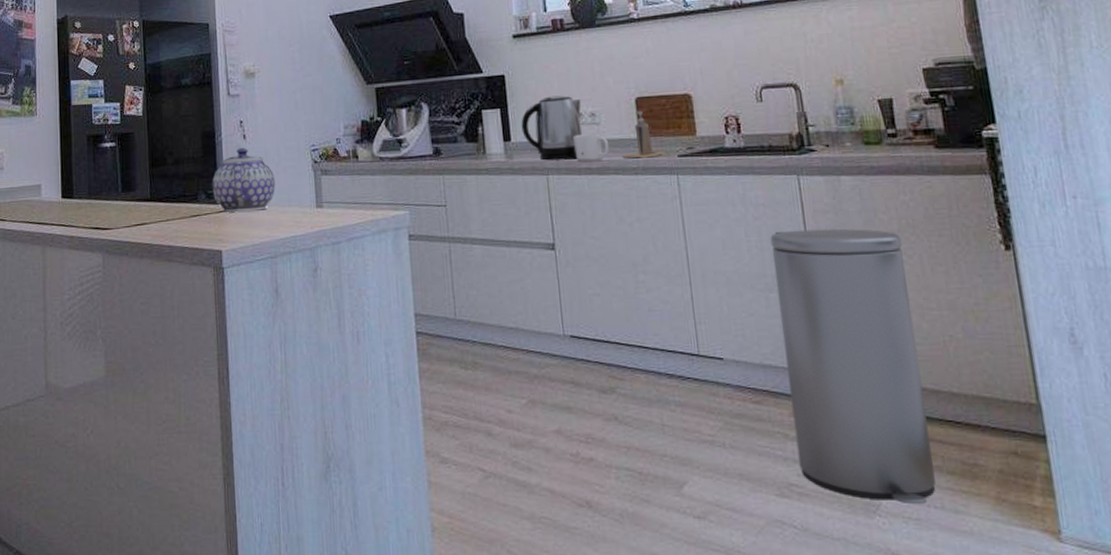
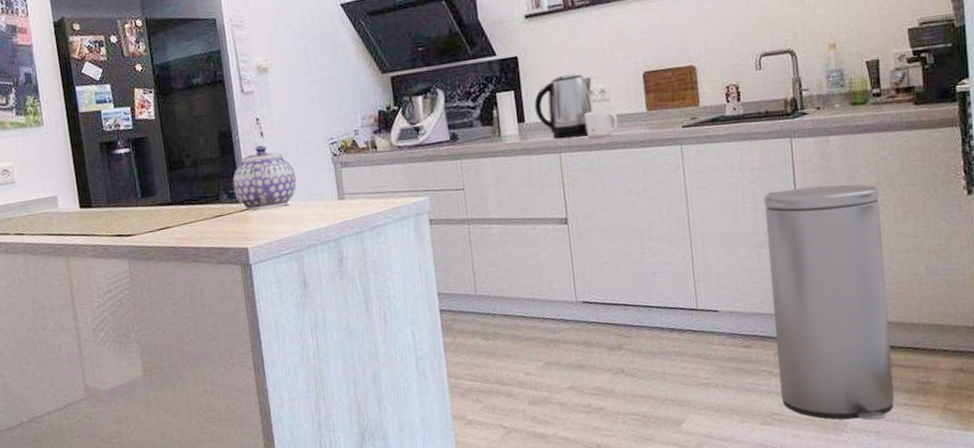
soap dispenser: present [622,110,667,159] -> none [630,84,672,132]

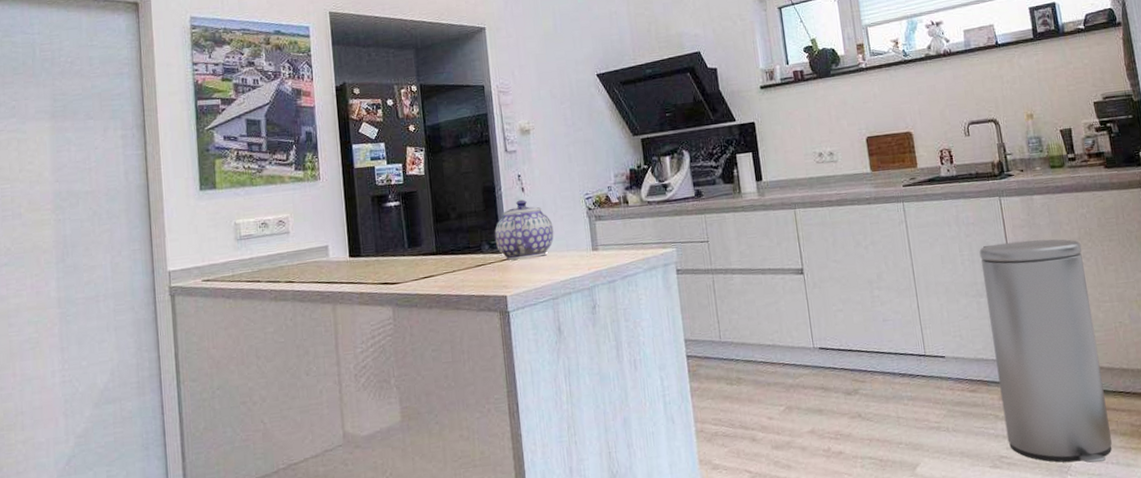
kettle: present [534,73,593,140] -> none [770,138,824,197]
mug: present [583,109,619,139] -> none [814,170,847,197]

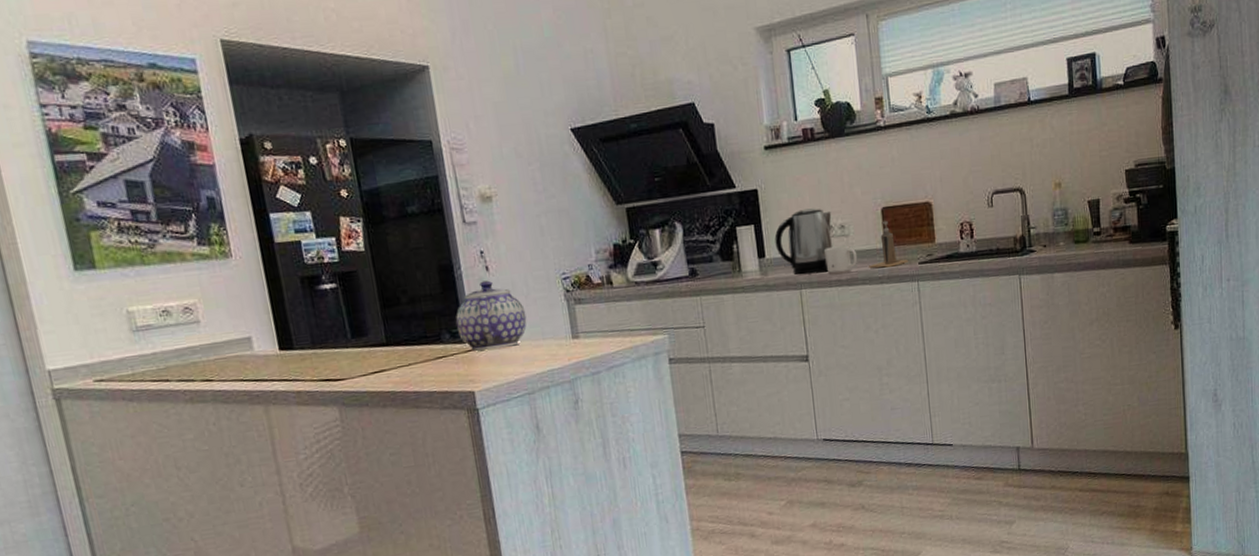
kettle: none [770,138,824,197] -> present [774,208,833,276]
mug: none [814,170,847,197] -> present [823,245,858,276]
soap dispenser: none [856,148,894,190] -> present [869,220,909,268]
pedal bin: present [979,239,1112,464] -> none [994,320,1109,545]

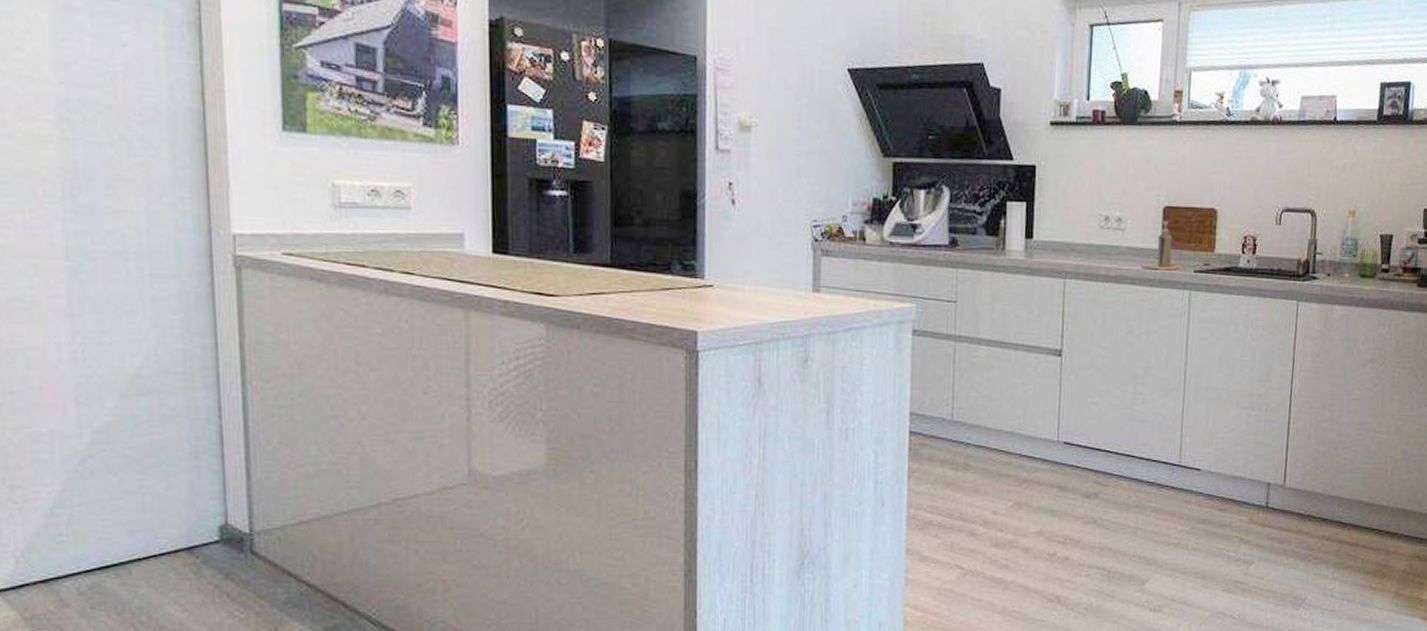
teapot: present [455,280,527,351] -> none [689,214,767,290]
kettle: present [774,208,833,276] -> none [1045,194,1110,265]
mug: present [823,245,858,276] -> none [1095,239,1131,270]

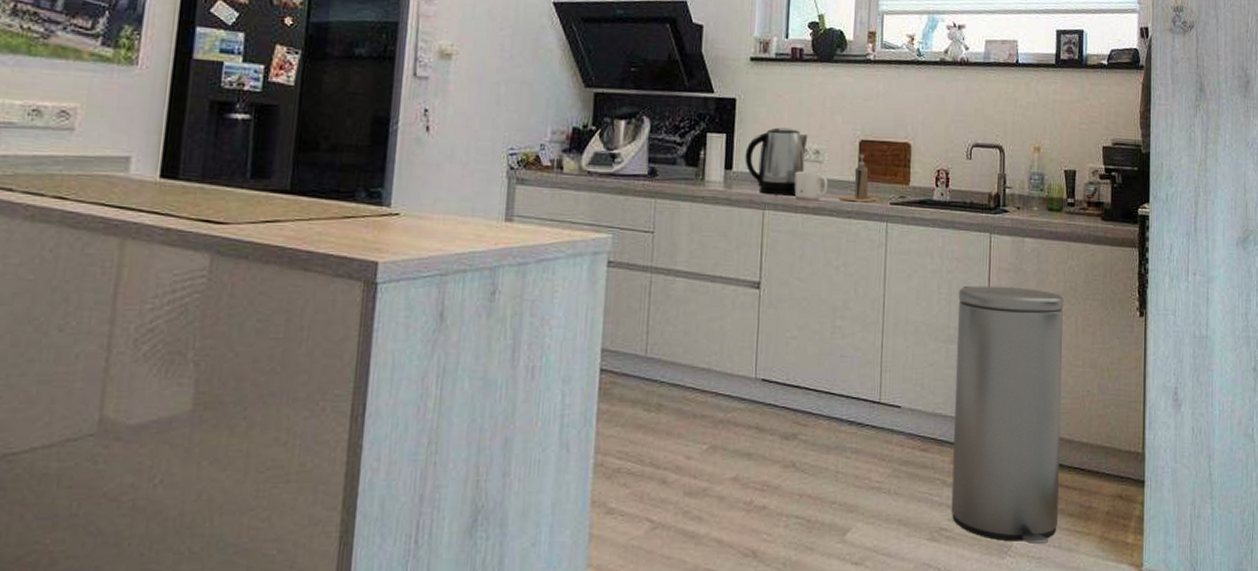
kettle: none [1045,194,1110,265] -> present [745,127,808,197]
mug: none [1095,239,1131,270] -> present [794,171,829,201]
pedal bin: none [1247,353,1372,599] -> present [951,285,1064,545]

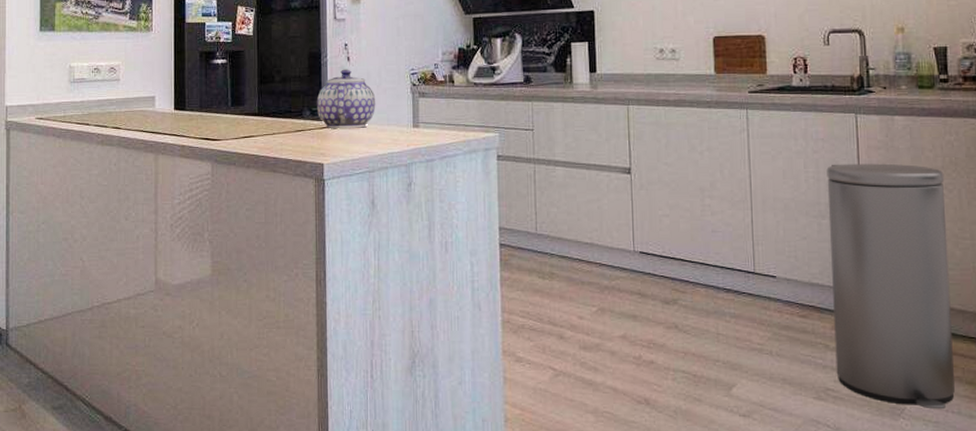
teapot: none [375,141,460,219] -> present [316,69,376,129]
kettle: present [745,127,808,197] -> none [607,32,663,93]
mug: present [794,171,829,201] -> none [653,68,687,95]
soap dispenser: present [838,154,881,203] -> none [697,49,739,93]

